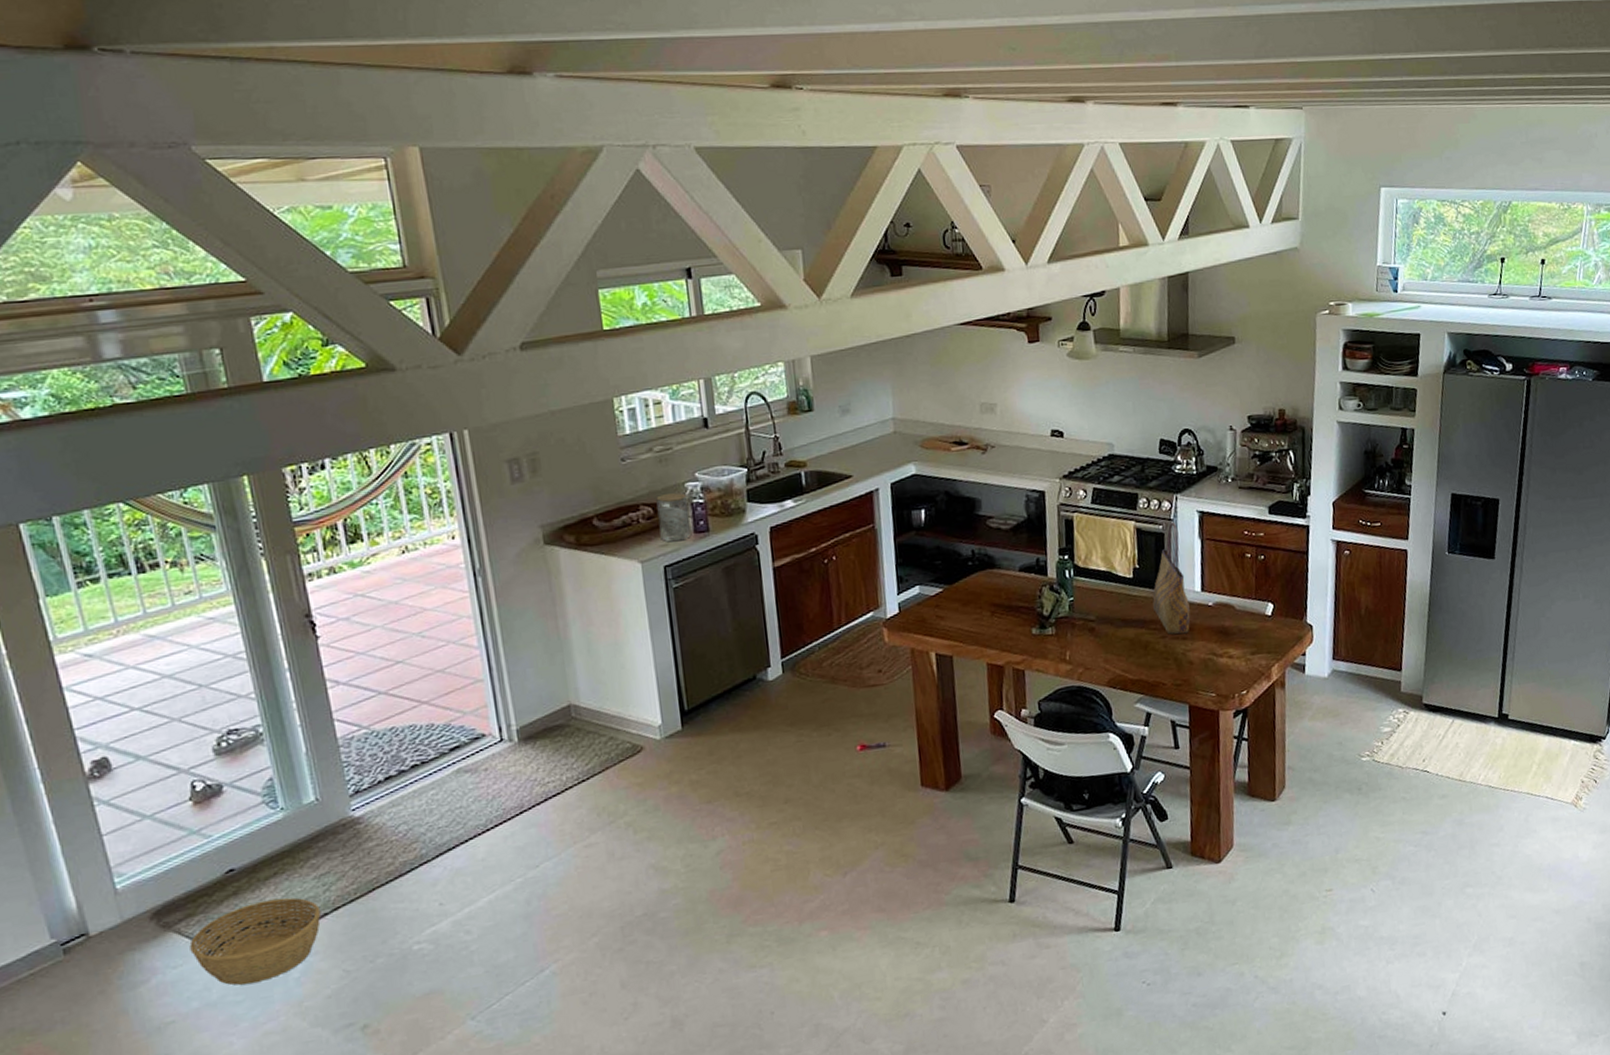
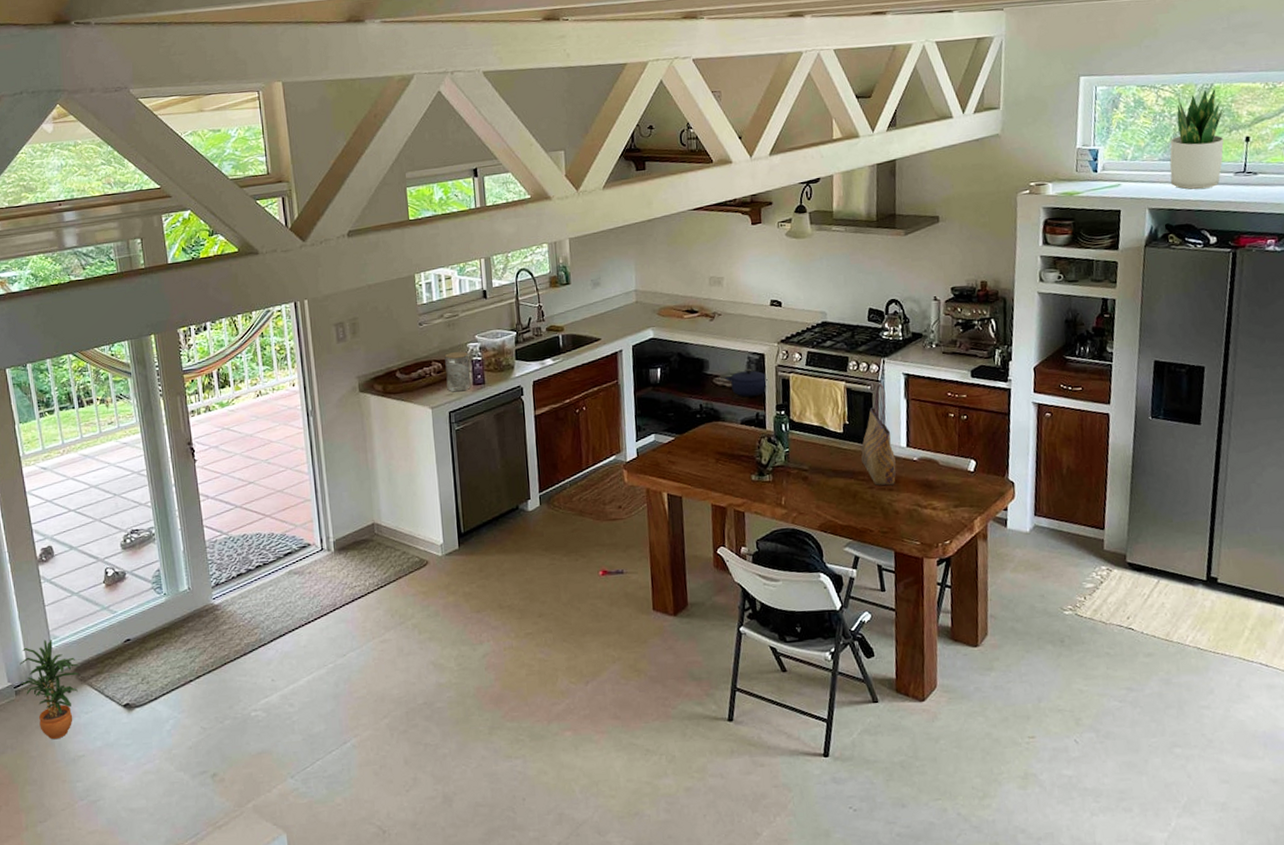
potted plant: none [67,877,162,1006] -> present [19,638,81,740]
basket: present [189,897,321,985] -> none [97,665,188,732]
cooking pot: none [1001,508,1049,541] -> present [725,368,768,398]
planter: none [1468,207,1521,314] -> present [1169,89,1224,190]

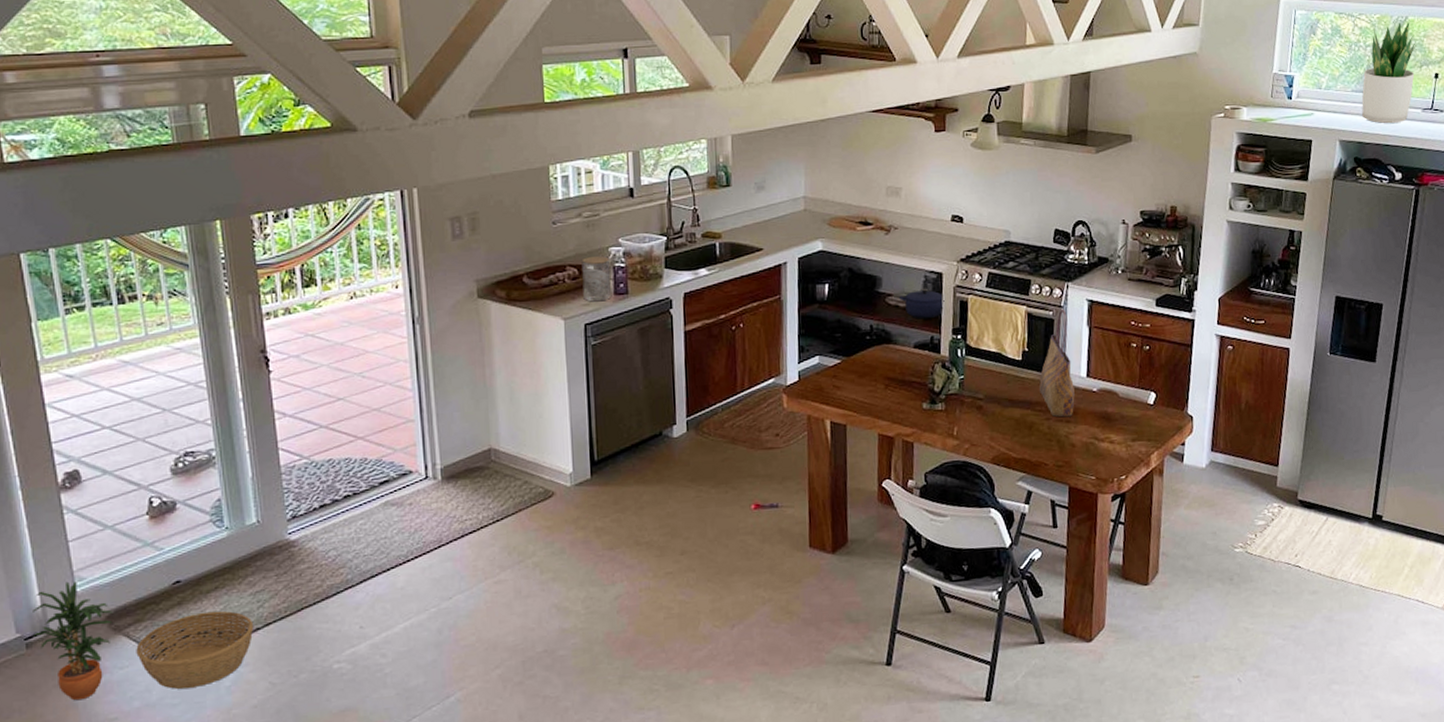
basket: none [97,665,188,732] -> present [136,611,254,689]

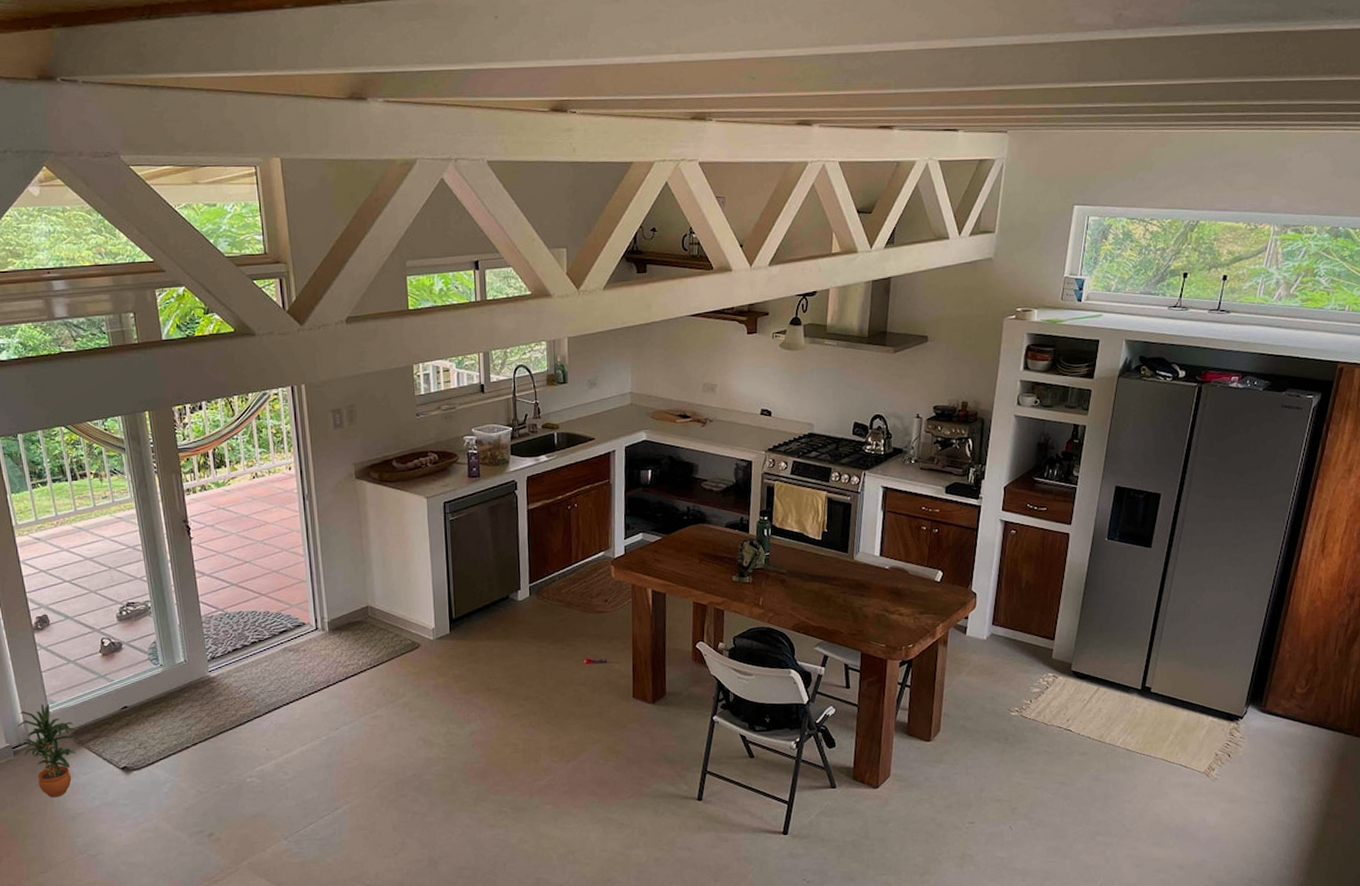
basket: present [136,611,254,689] -> none [95,732,185,793]
jar: present [581,255,611,302] -> none [441,443,466,483]
cooking pot: present [899,288,945,319] -> none [713,474,753,502]
tote bag: present [1039,308,1075,418] -> none [837,494,869,592]
planter: present [1361,22,1416,124] -> none [1149,226,1206,325]

